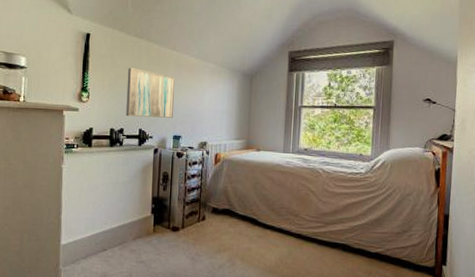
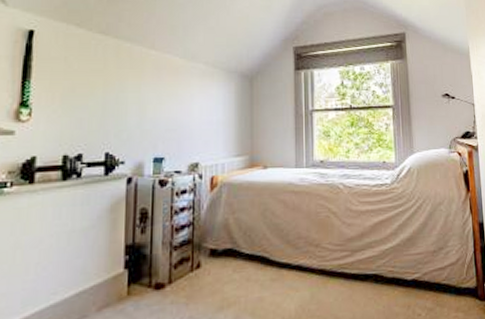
wall art: present [125,68,175,118] -> none [85,73,154,138]

